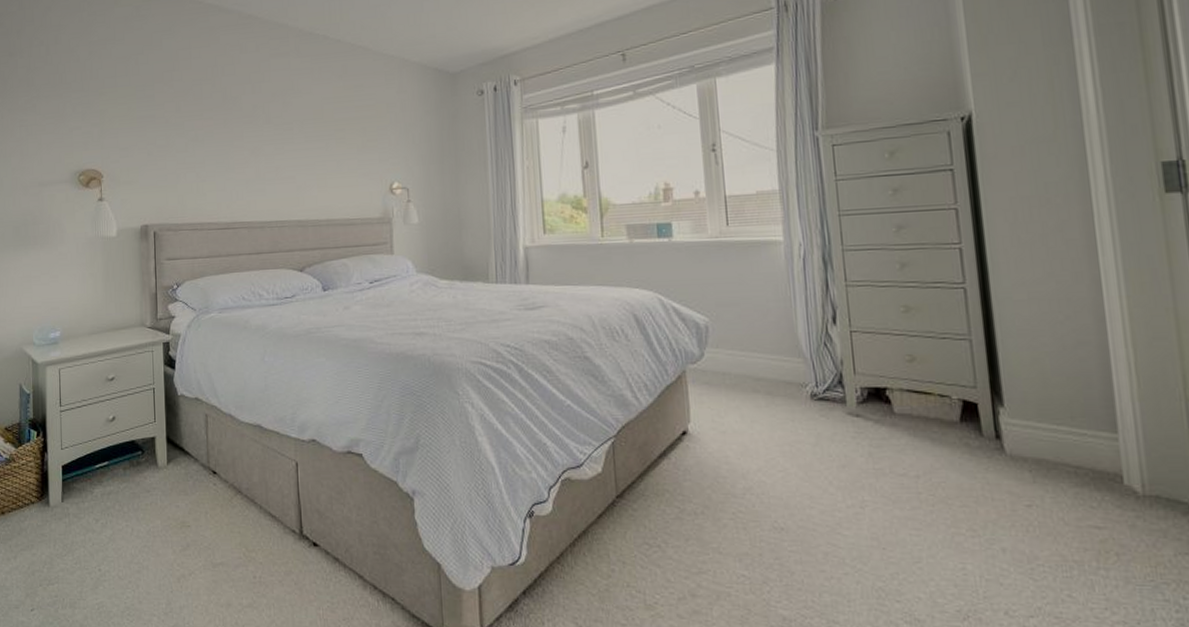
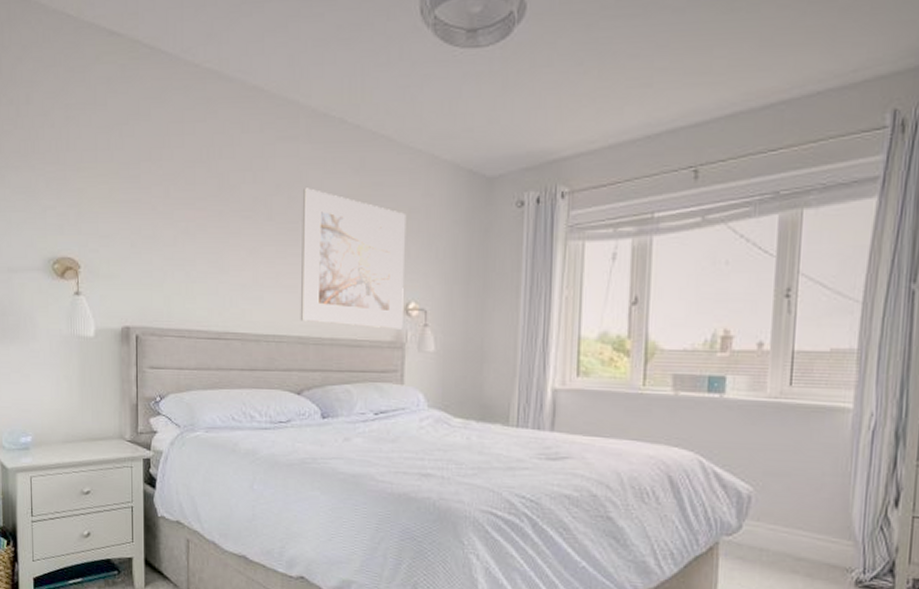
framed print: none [294,94,389,207] -> present [300,188,407,330]

